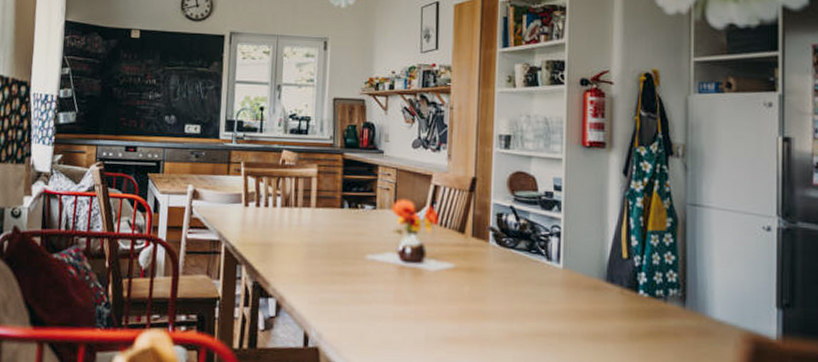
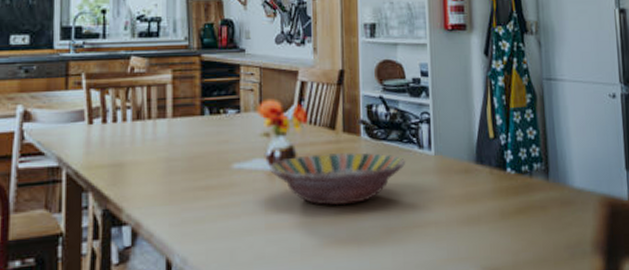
serving bowl: none [399,254,533,306] -> present [268,152,406,206]

